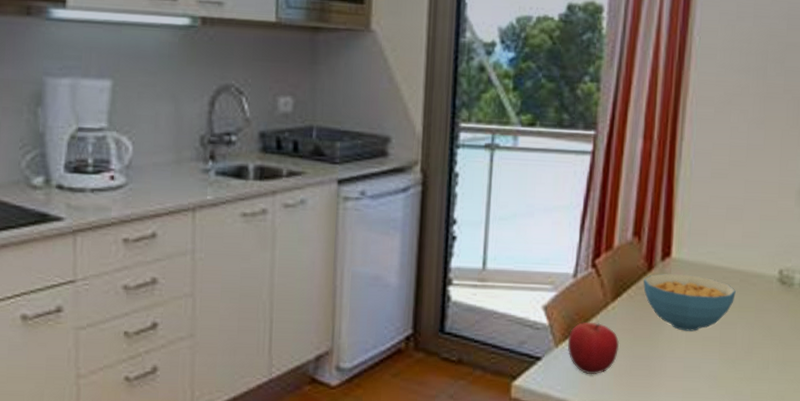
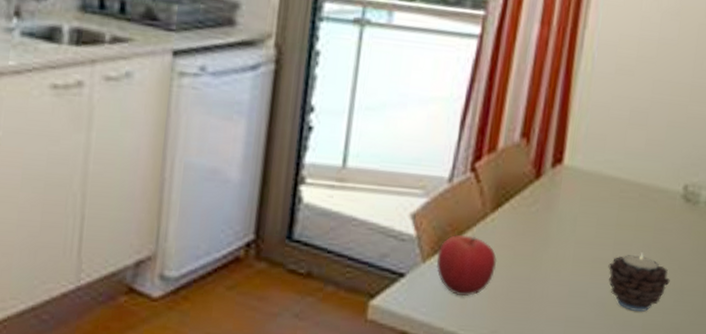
cereal bowl: present [643,274,736,331] -> none [529,183,634,251]
candle: none [717,330,773,382] -> present [608,252,670,312]

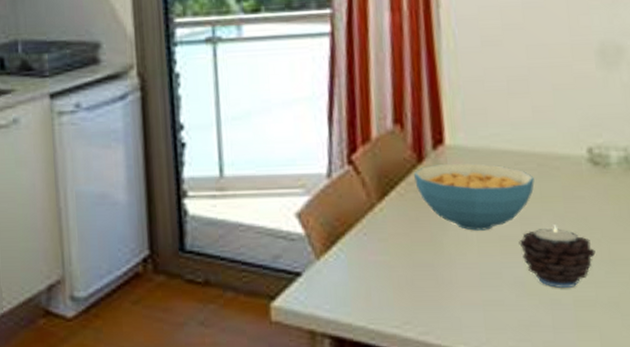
fruit: present [436,235,497,296] -> none [330,227,395,289]
cereal bowl: none [529,183,634,251] -> present [414,163,535,231]

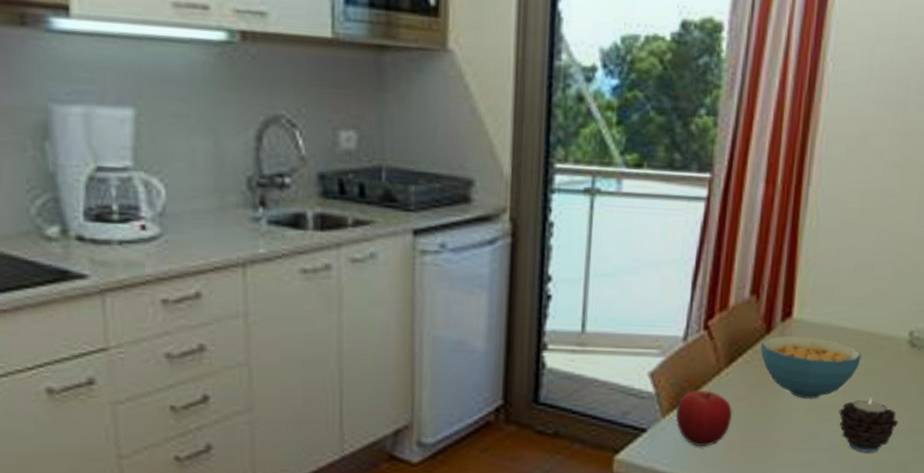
fruit: none [330,227,395,289] -> present [675,389,733,446]

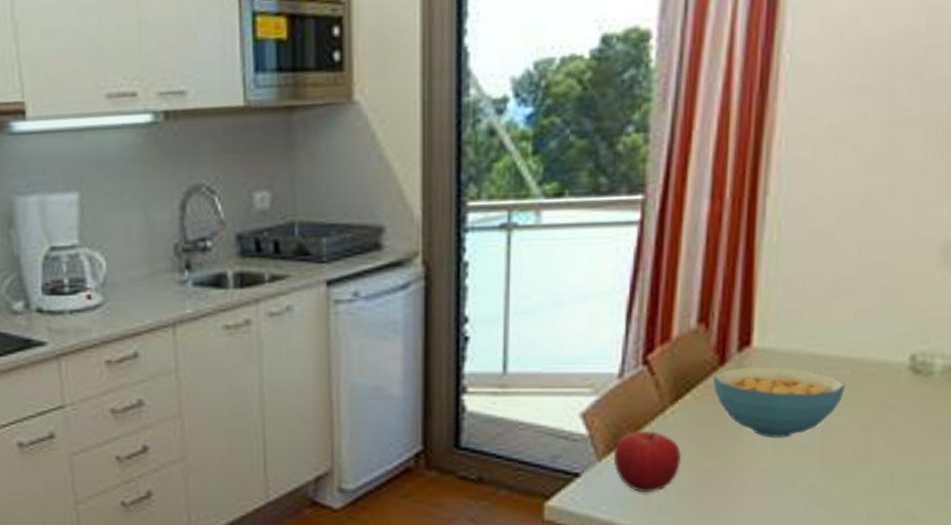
candle: present [839,397,898,452] -> none [818,434,900,499]

